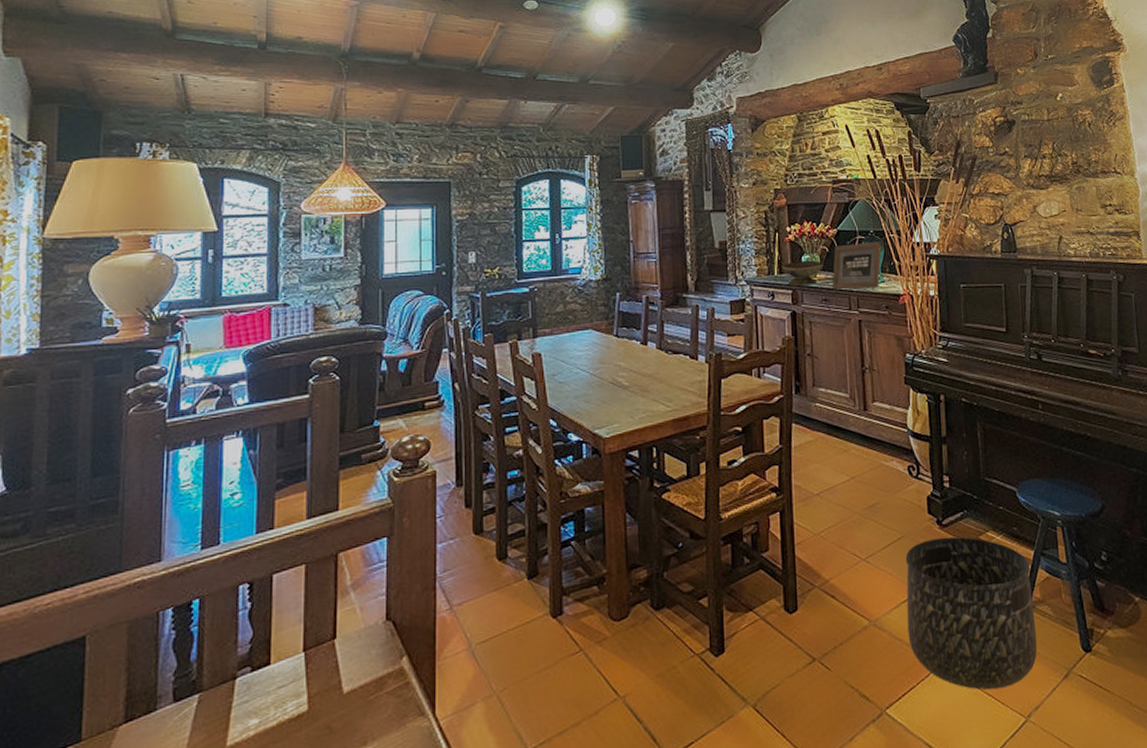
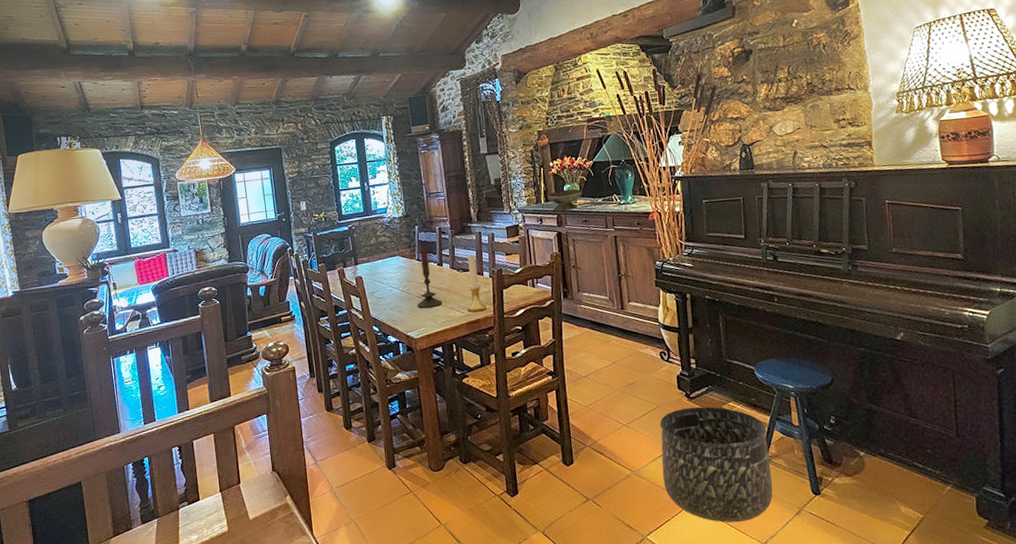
candle: none [611,318,644,400] -> present [418,245,443,309]
candle holder: none [675,332,699,407] -> present [467,254,487,312]
picture frame: present [832,242,881,290] -> none [590,169,632,212]

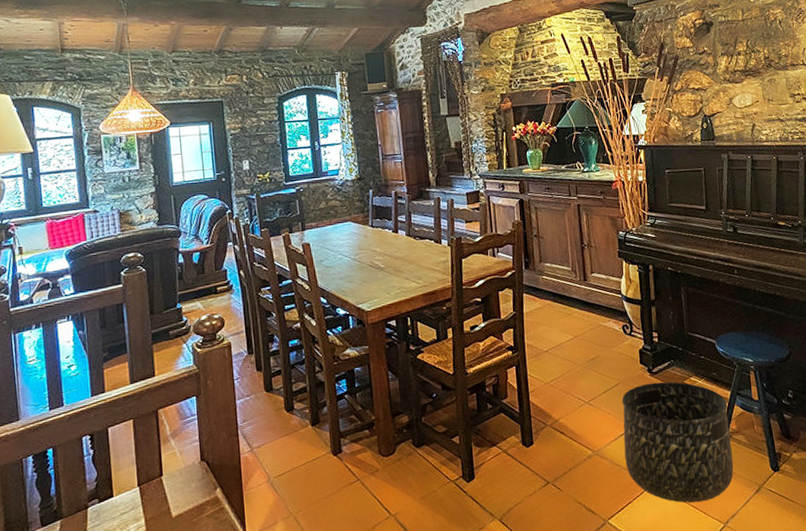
candle: present [418,245,443,309] -> none [370,210,397,279]
candle holder: present [467,254,487,312] -> none [423,221,444,283]
decorative bowl: present [547,189,583,211] -> none [510,155,546,178]

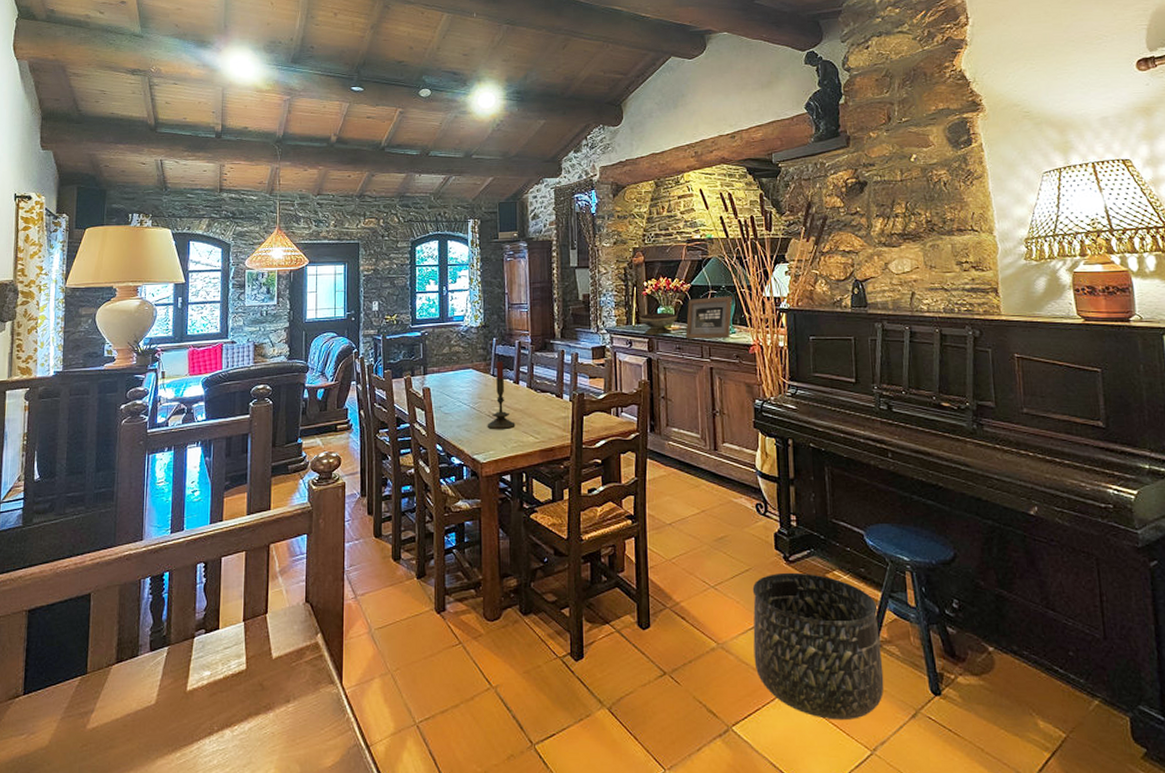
candle: none [370,210,397,279] -> present [488,359,516,430]
decorative bowl: none [510,155,546,178] -> present [639,312,678,335]
picture frame: none [553,136,596,180] -> present [685,296,733,339]

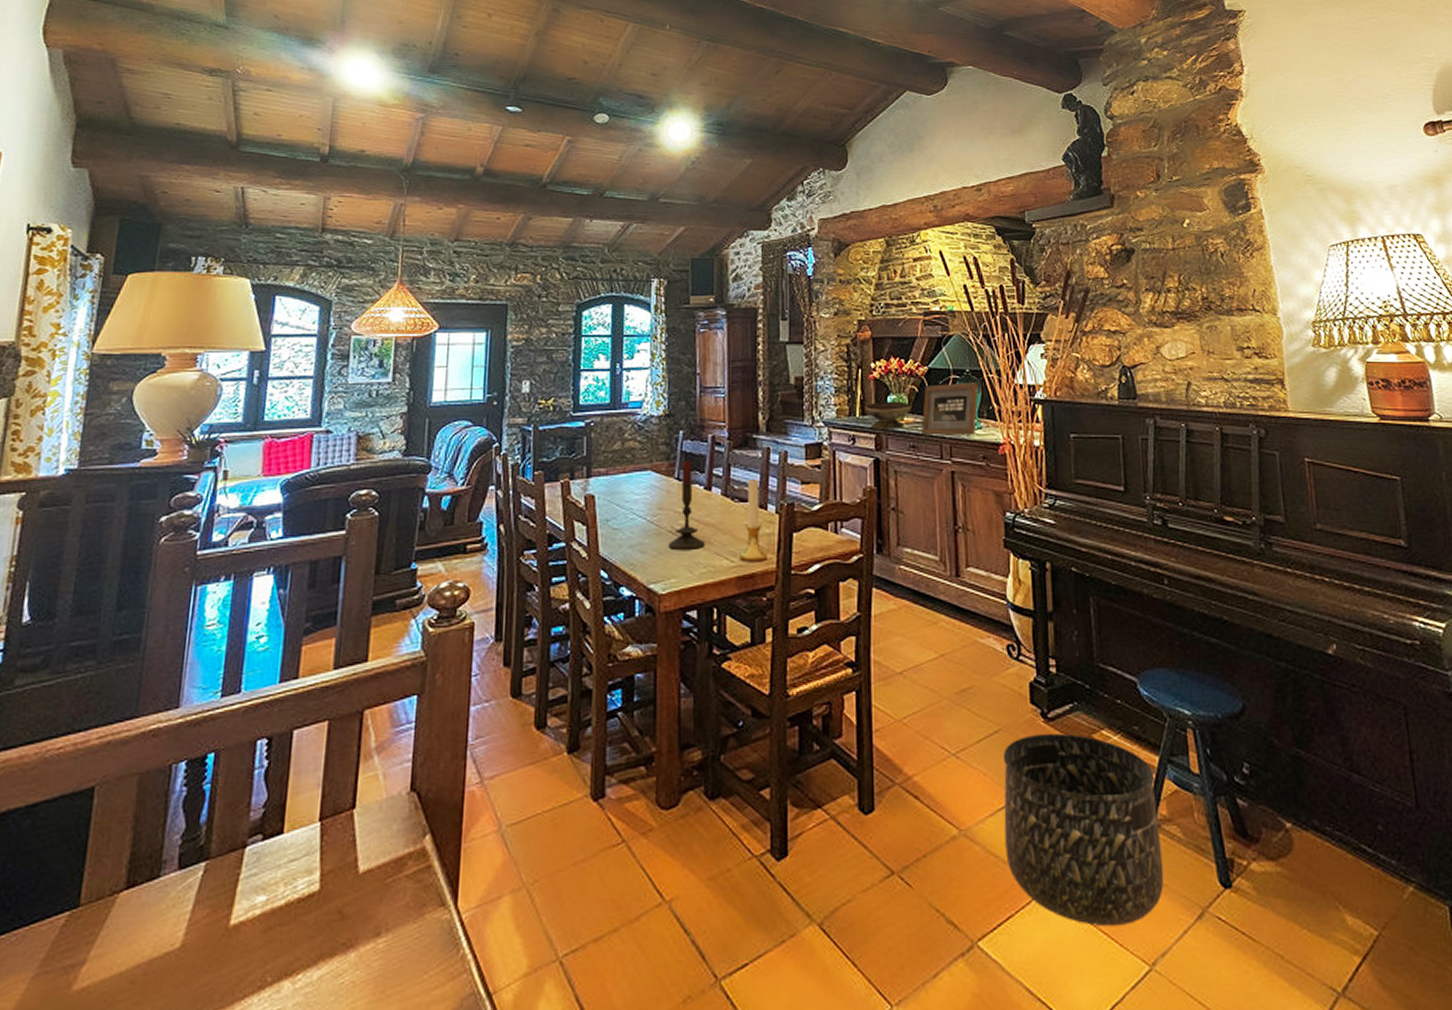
candle holder: none [542,374,564,439] -> present [740,478,767,562]

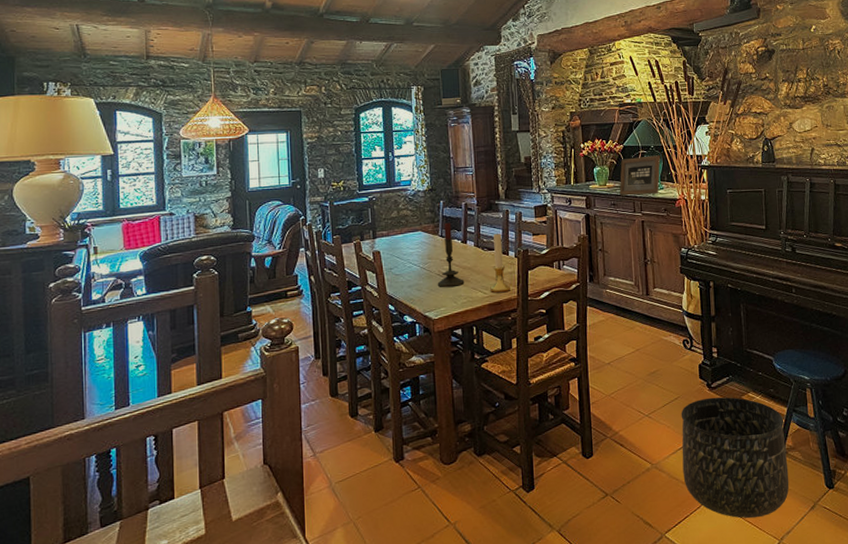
decorative bowl: present [865,401,913,429] -> none [577,171,613,193]

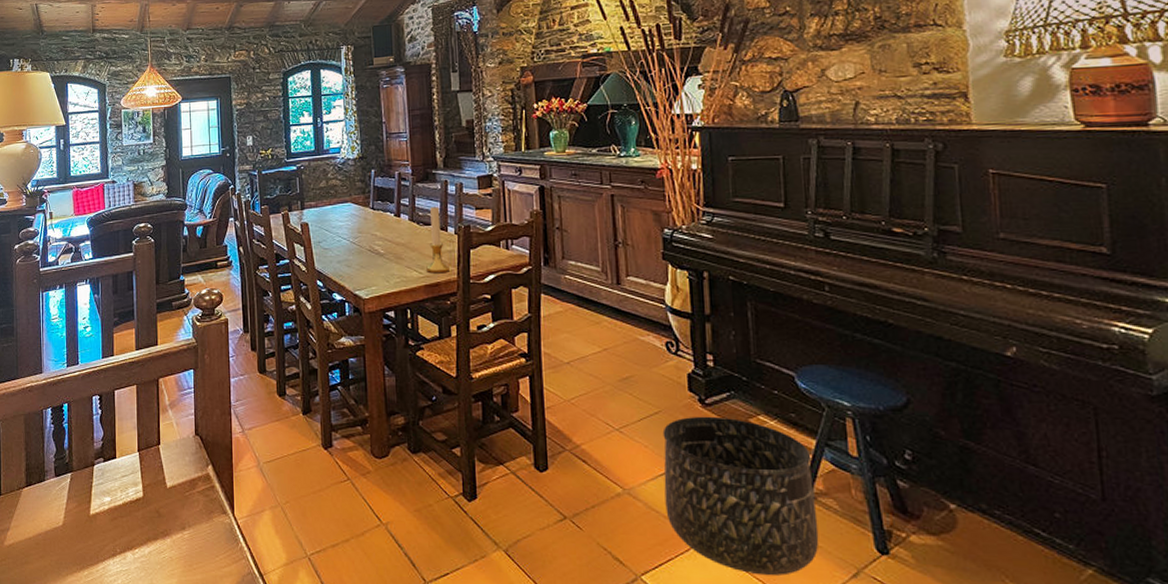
candle: present [438,221,465,288] -> none [369,192,398,265]
picture frame: present [619,155,661,196] -> none [582,115,636,165]

